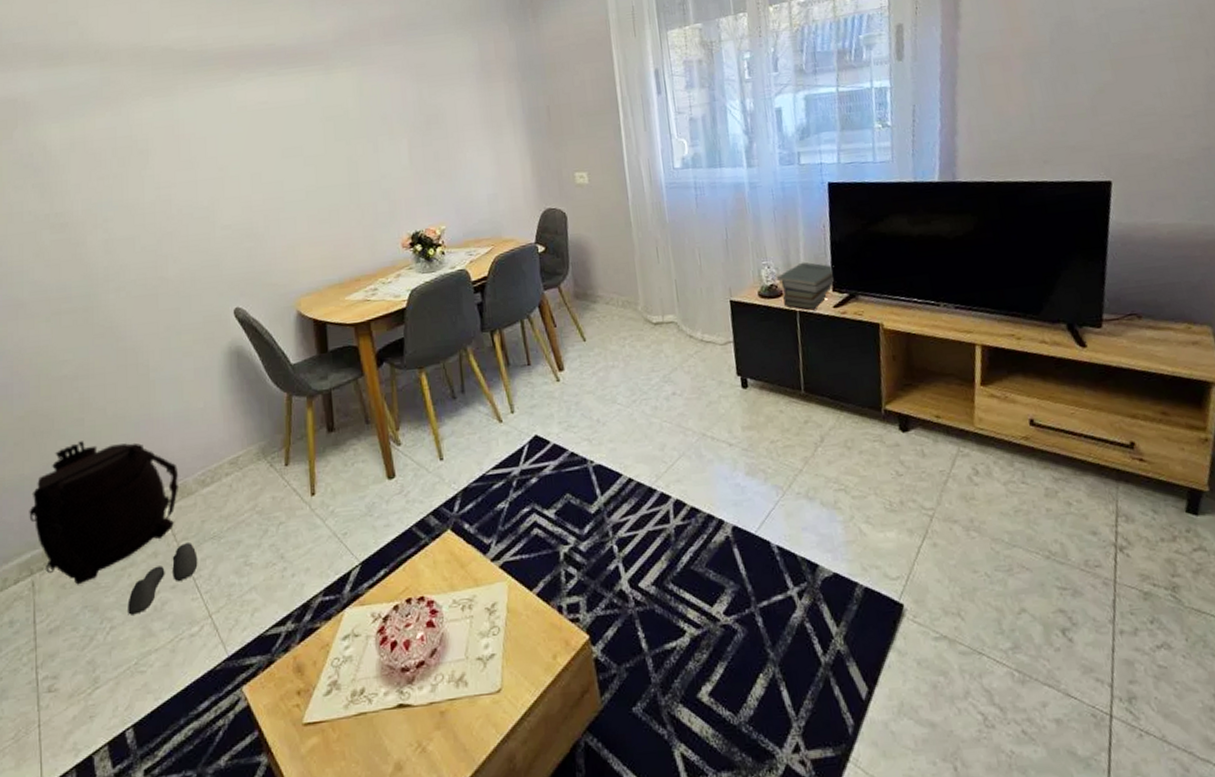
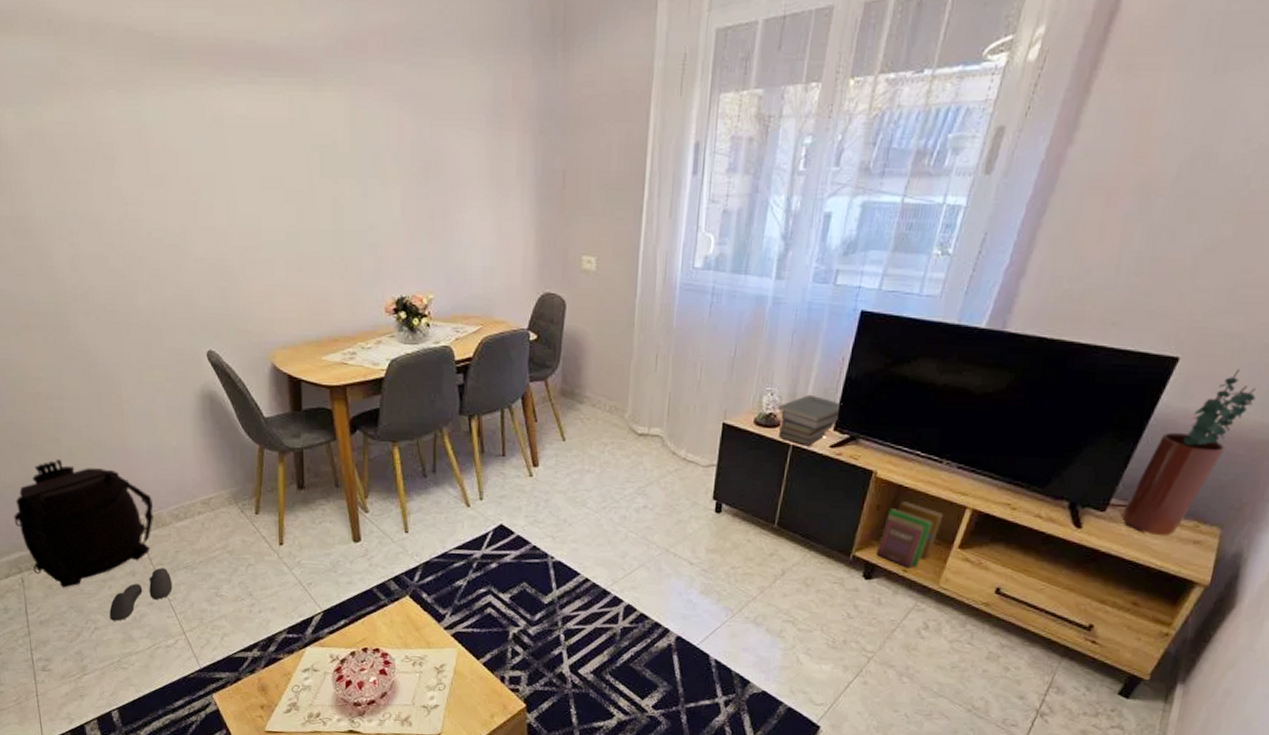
books: none [904,346,958,415] -> present [875,500,944,569]
vase: none [1117,183,1190,343] -> present [1121,369,1256,537]

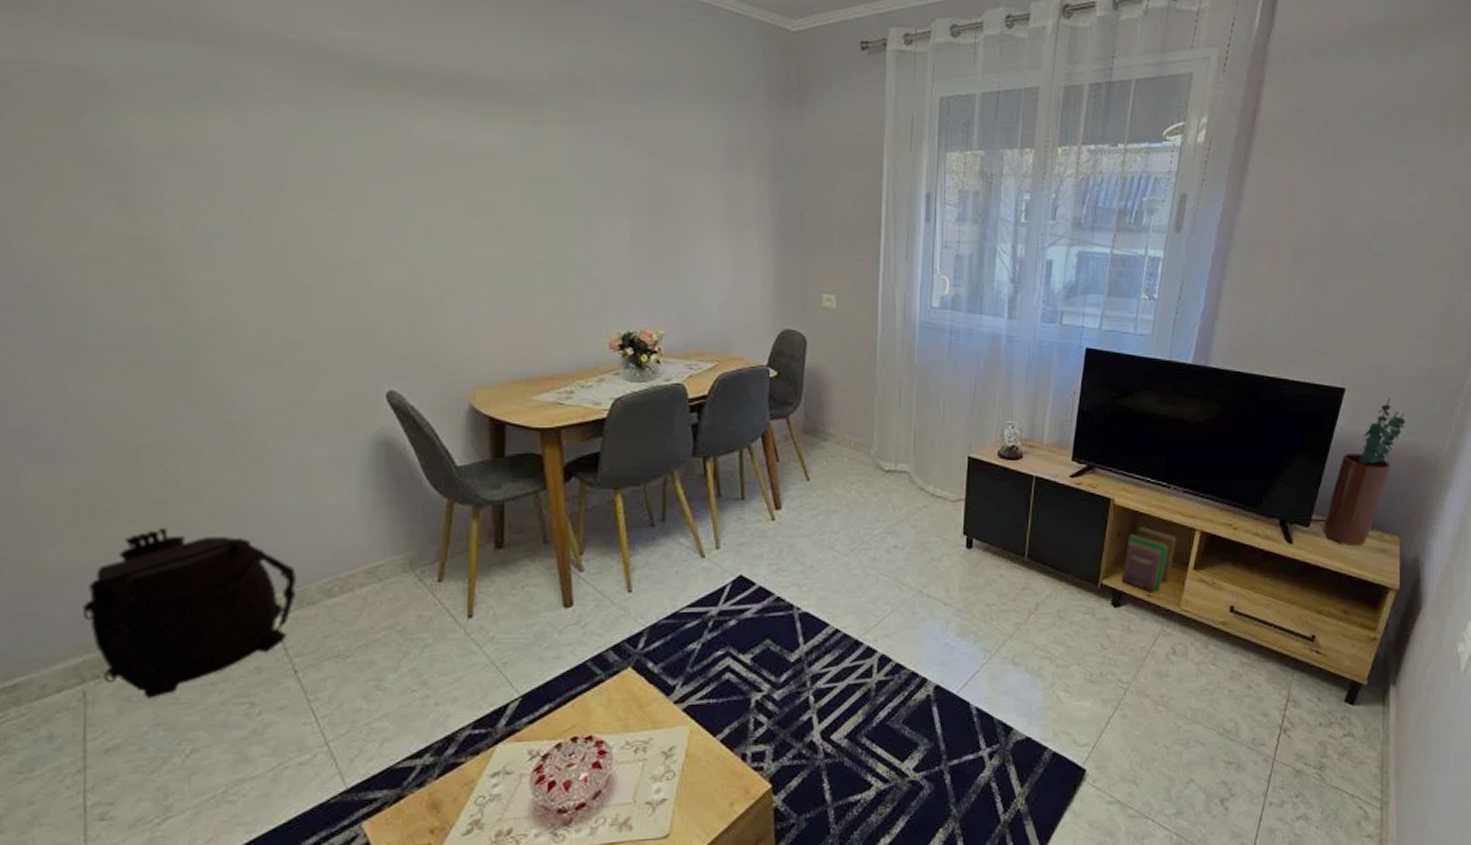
slippers: present [109,568,173,621] -> none [216,660,315,737]
books: present [777,394,843,447] -> none [1018,426,1078,477]

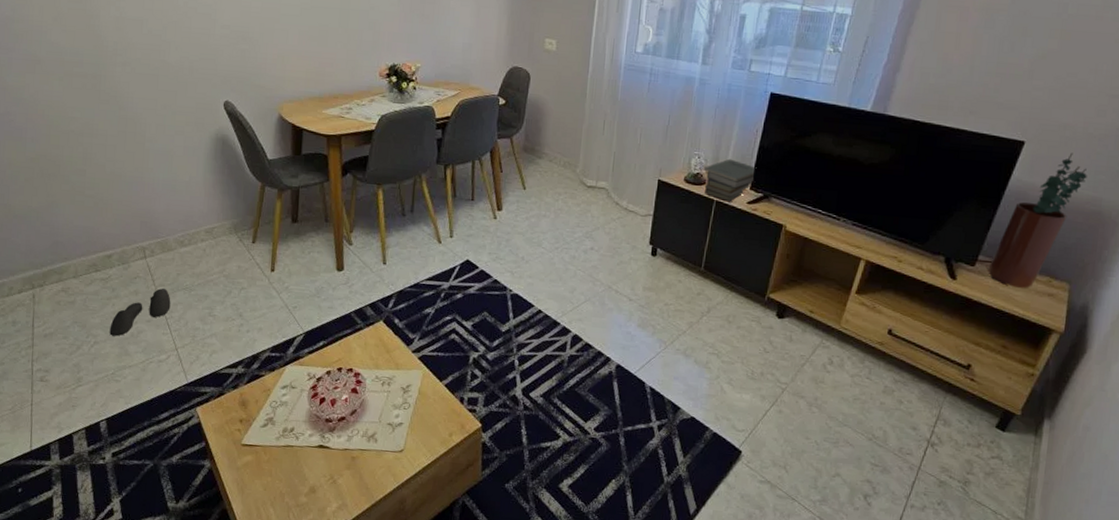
backpack: present [82,528,296,699] -> none [34,188,162,304]
slippers: none [216,660,315,737] -> present [109,288,171,337]
books: none [1018,426,1078,477] -> present [703,158,757,202]
books: present [1121,525,1177,593] -> none [786,250,843,310]

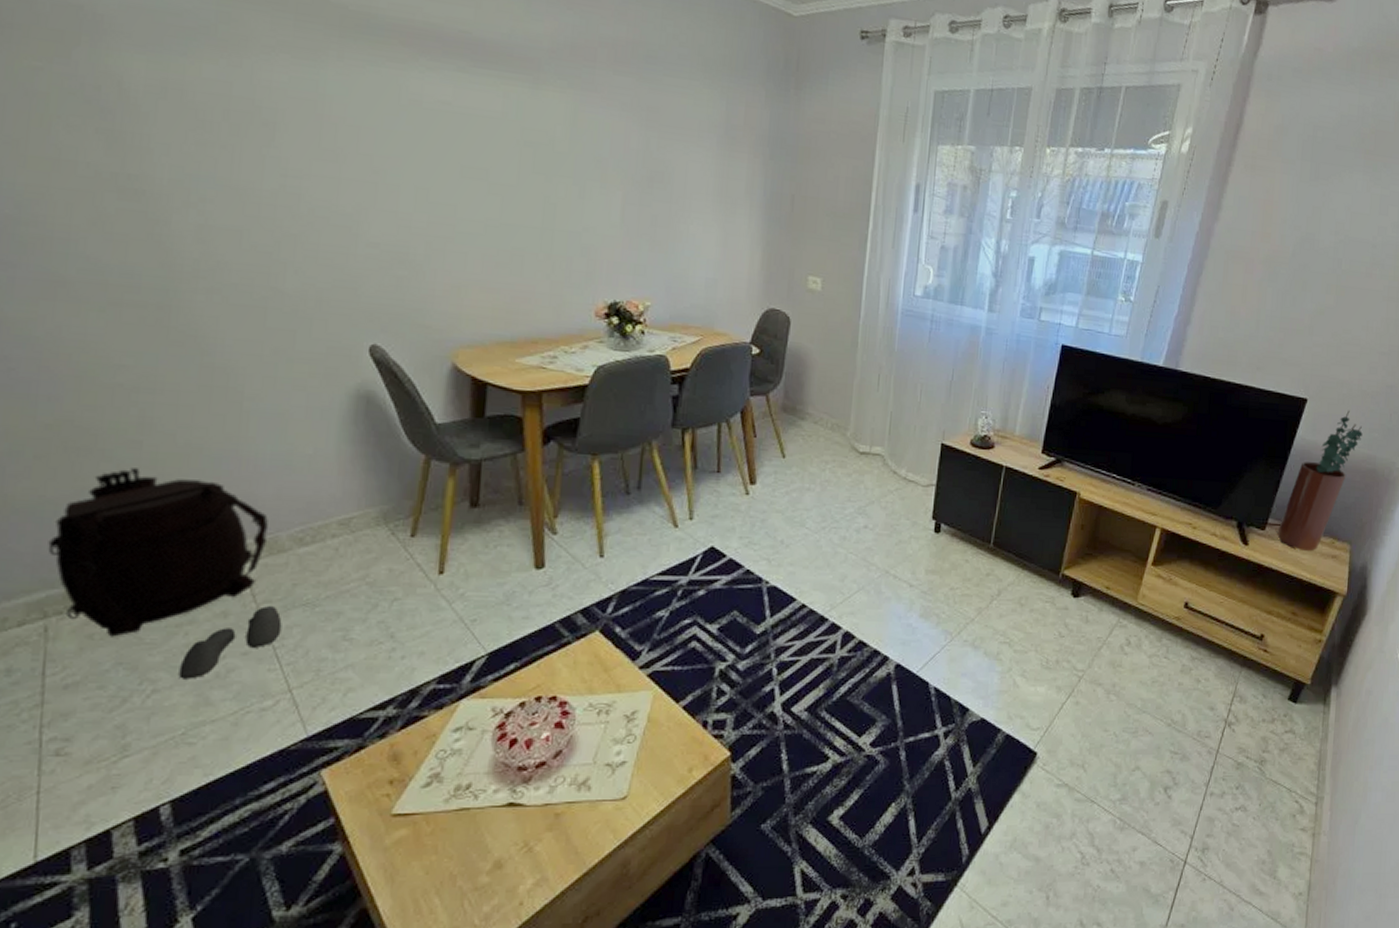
backpack: none [34,188,162,304] -> present [47,468,268,637]
books: present [703,158,757,202] -> none [991,418,1049,468]

